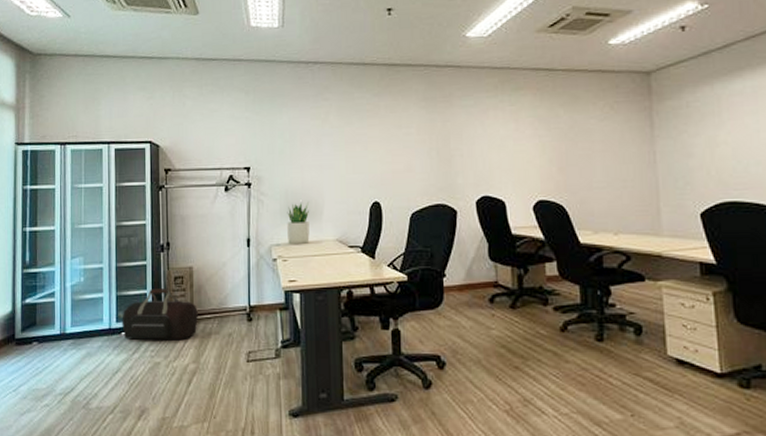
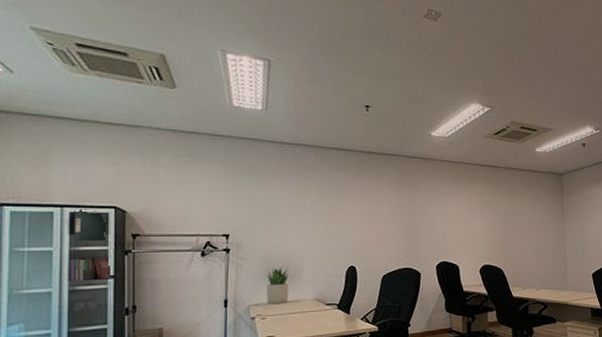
books: none [116,192,153,217] -> present [69,256,116,282]
binder: none [118,145,144,177] -> present [74,209,107,242]

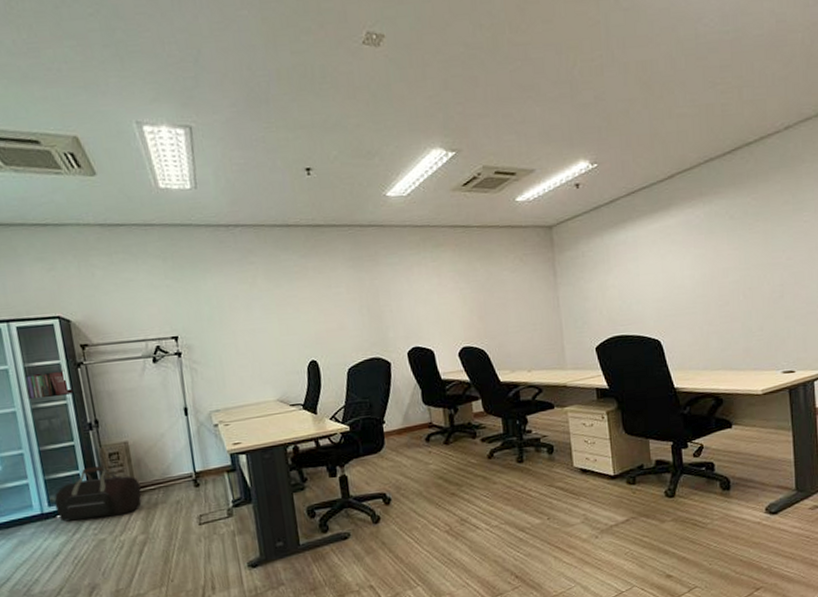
binder: present [74,209,107,242] -> none [20,322,57,356]
planter: present [266,265,289,305] -> none [223,365,250,410]

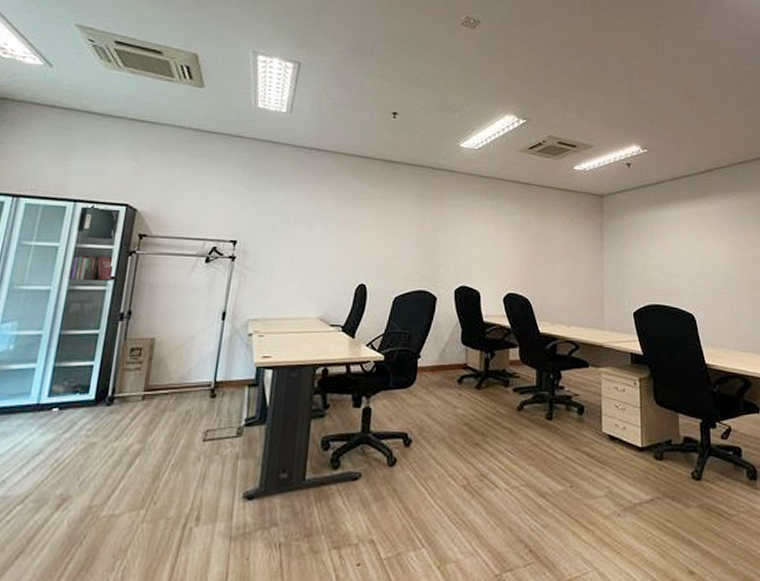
binder: none [20,322,57,356] -> present [82,205,118,240]
duffel bag: present [54,466,142,522] -> none [54,360,154,418]

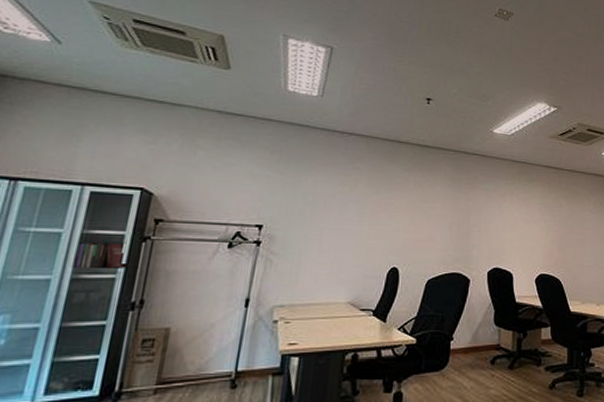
binder: present [82,205,118,240] -> none [89,188,131,225]

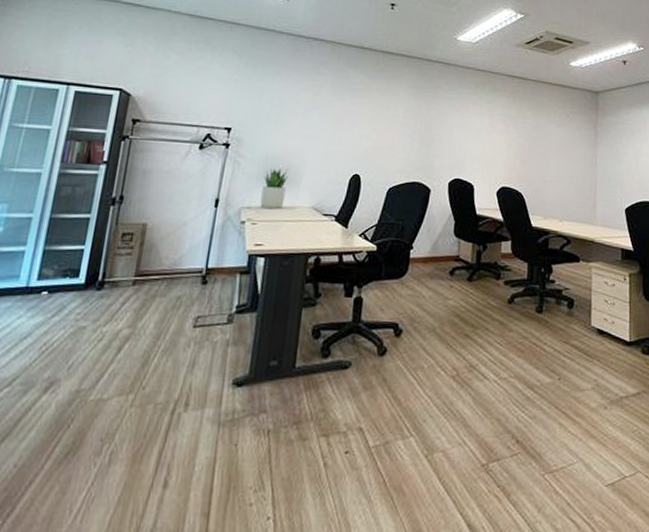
planter: none [293,263,324,307] -> present [260,167,289,210]

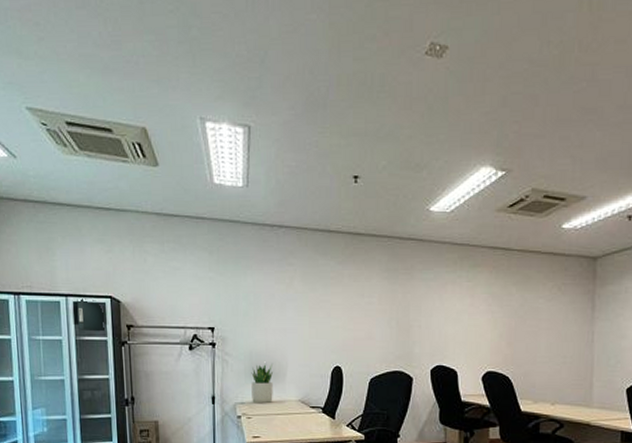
books: present [62,139,110,166] -> none [76,347,116,371]
binder: none [74,88,111,124] -> present [77,298,106,332]

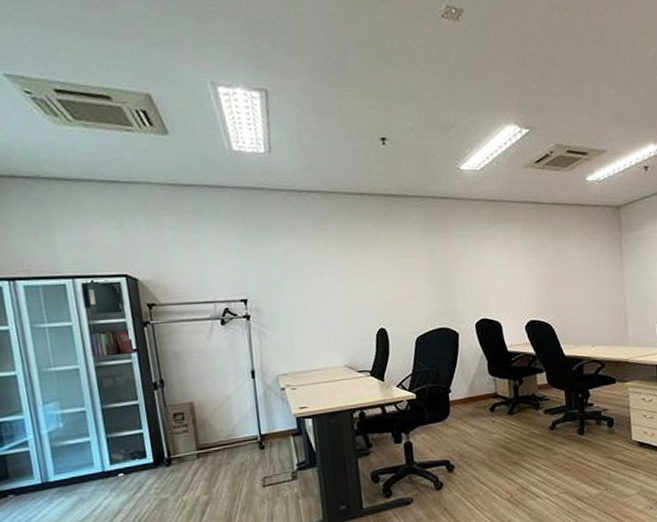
books: none [76,347,116,371] -> present [90,329,139,357]
planter: present [251,363,273,404] -> none [291,331,318,374]

